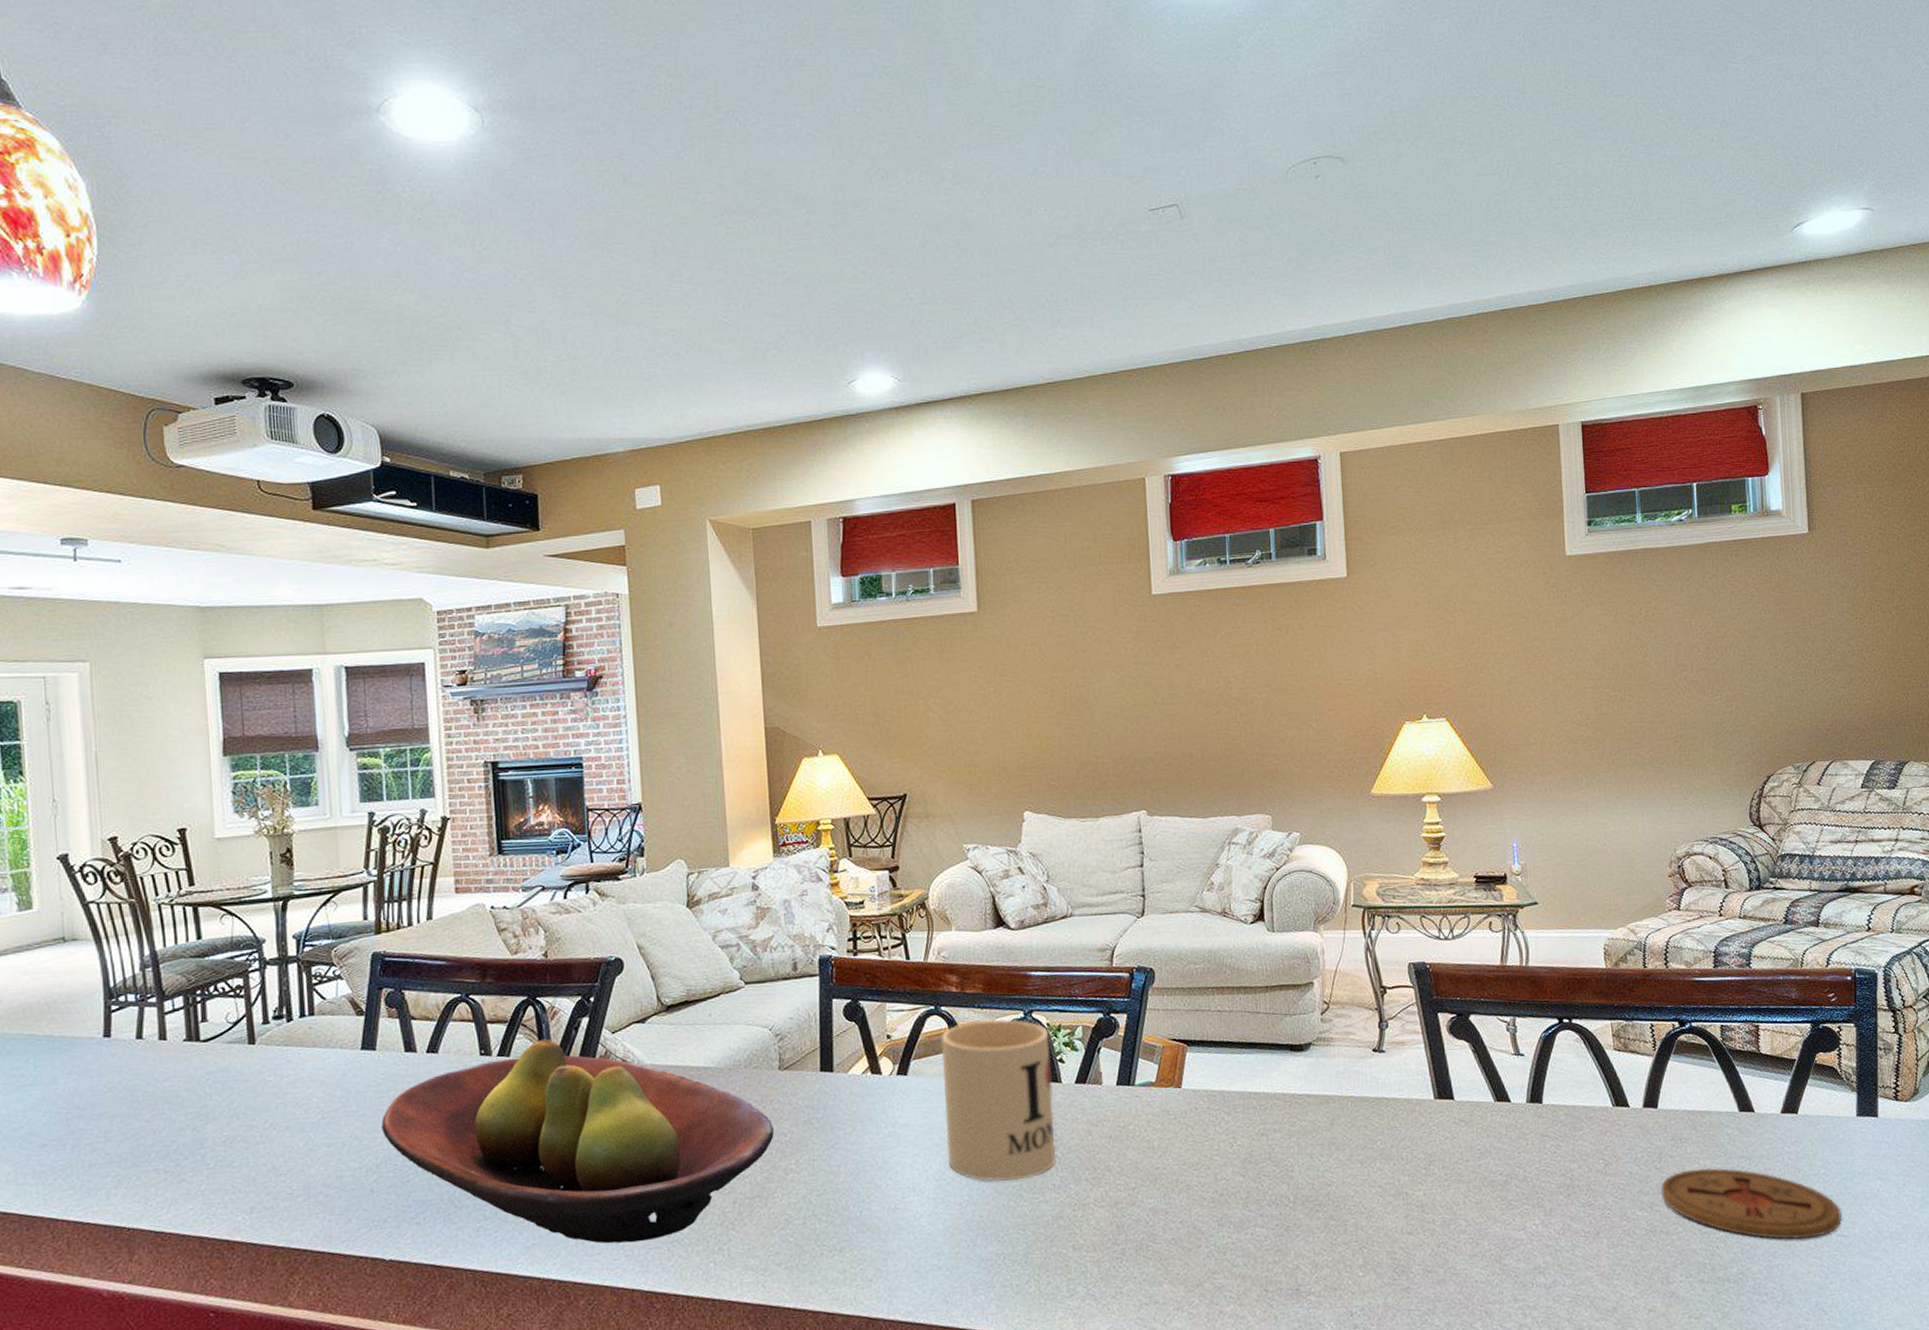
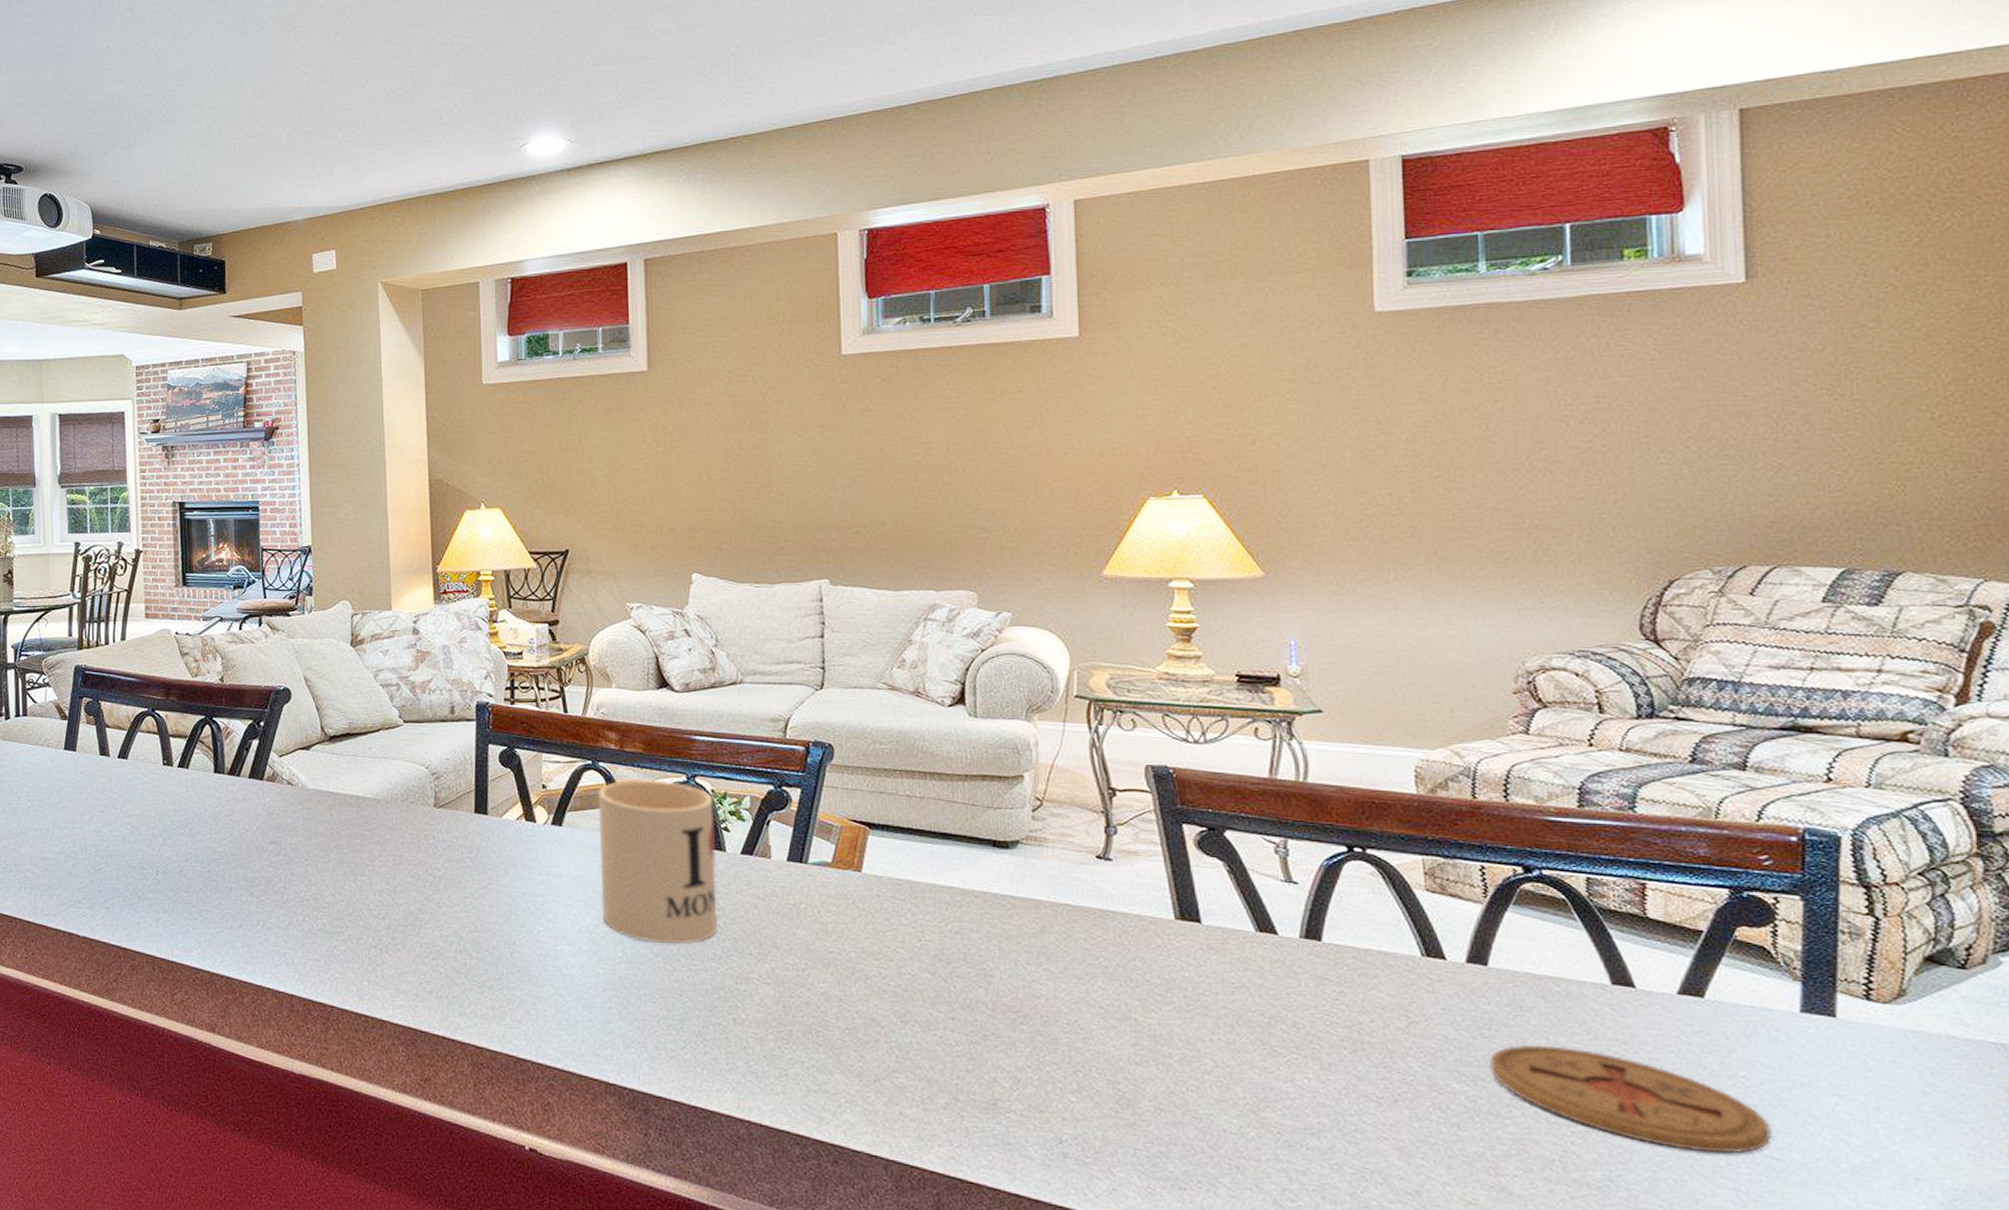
fruit bowl: present [381,1039,774,1244] -> none [79,756,428,952]

